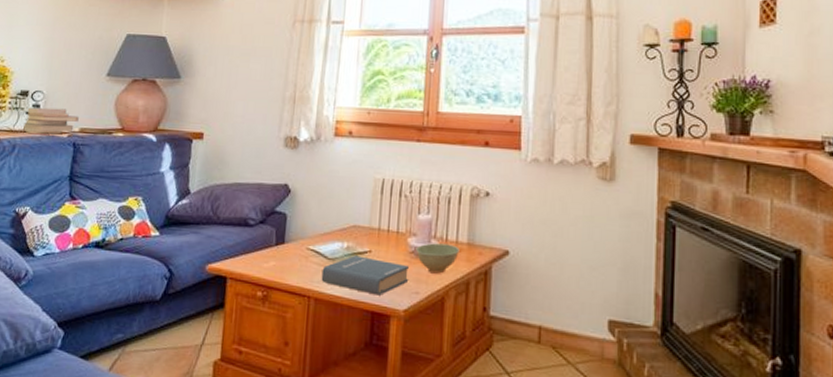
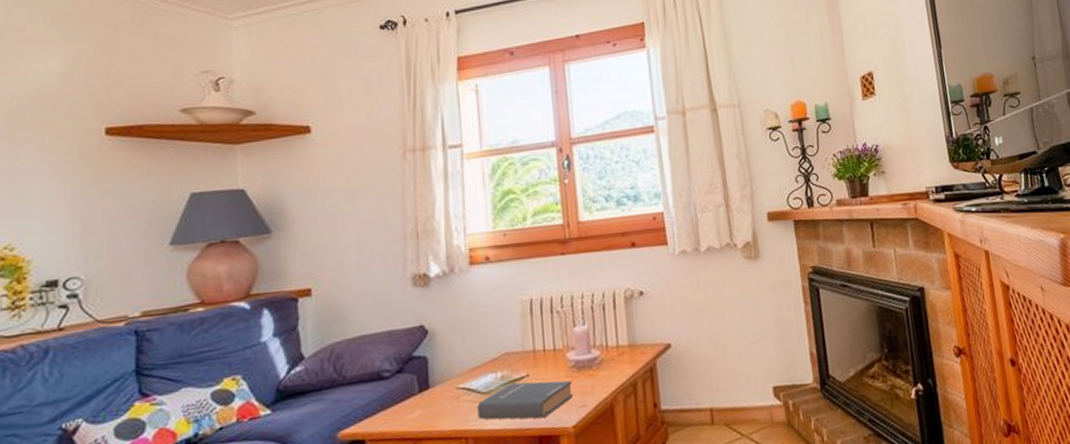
books: present [22,107,79,135] -> none [55,292,138,332]
bowl: present [415,243,460,274] -> none [576,349,622,383]

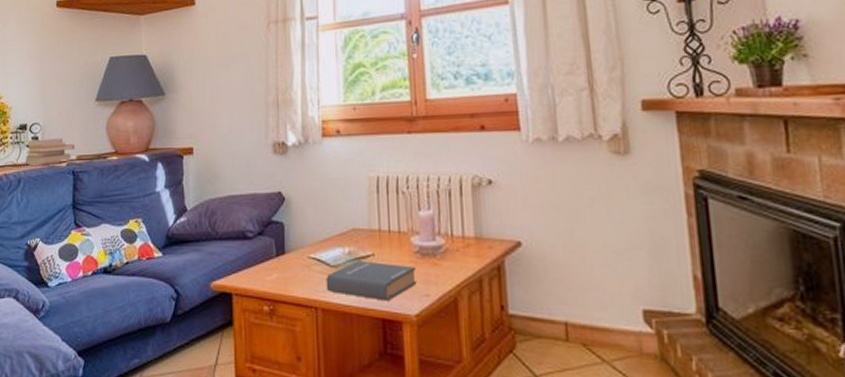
books: none [55,292,138,332] -> present [25,138,75,167]

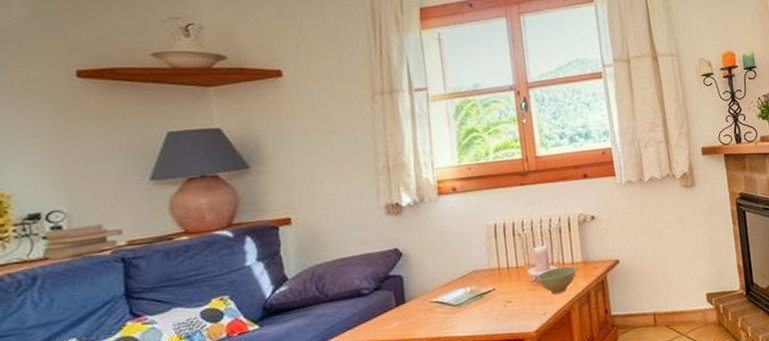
hardback book: present [326,260,416,301] -> none [449,293,534,328]
bowl: none [420,240,468,273] -> present [537,266,577,295]

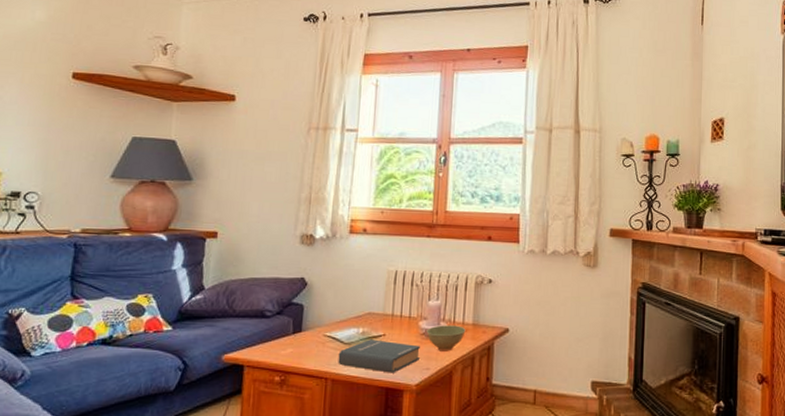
books: present [41,224,123,261] -> none [14,208,80,236]
hardback book: none [449,293,534,328] -> present [338,339,420,373]

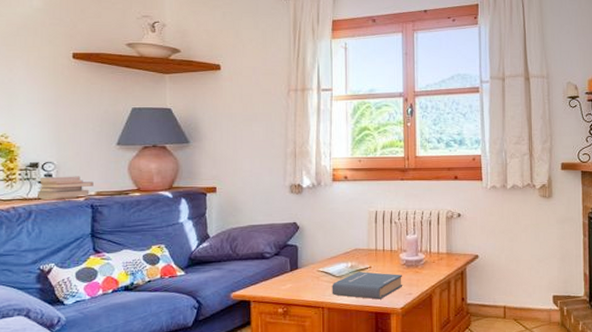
books: none [14,208,80,236] -> present [36,176,94,201]
bowl: present [426,325,466,351] -> none [407,255,441,278]

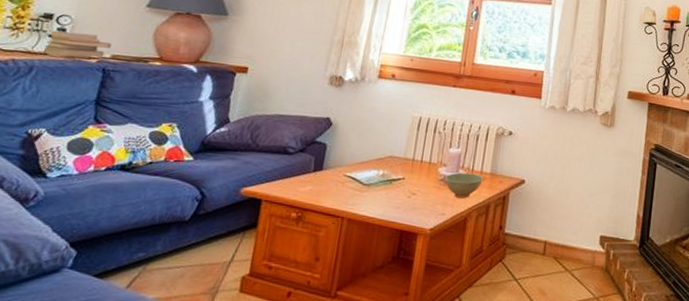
hardback book: present [332,271,402,300] -> none [355,182,438,217]
bowl: none [407,255,441,278] -> present [444,172,484,199]

